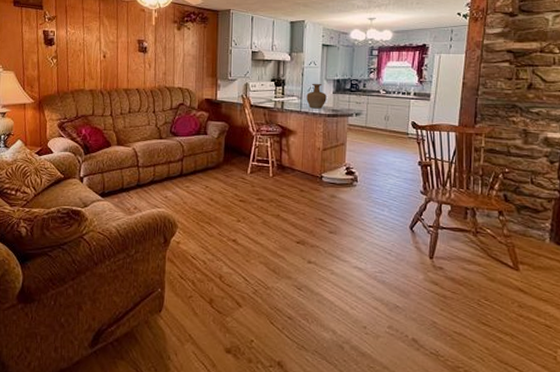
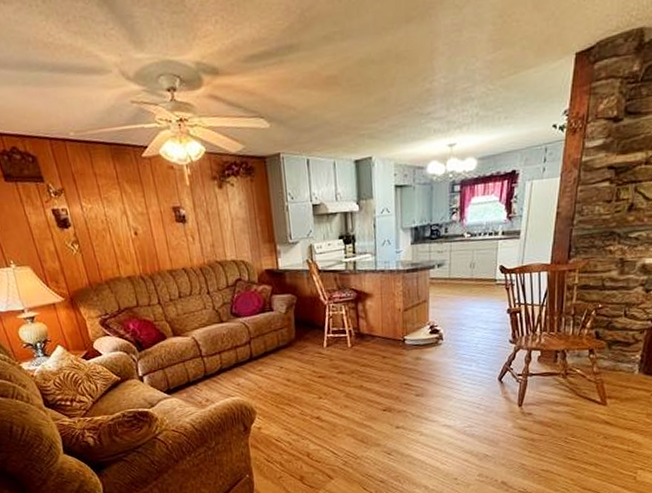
vase: present [306,83,327,109] -> none [381,234,404,266]

